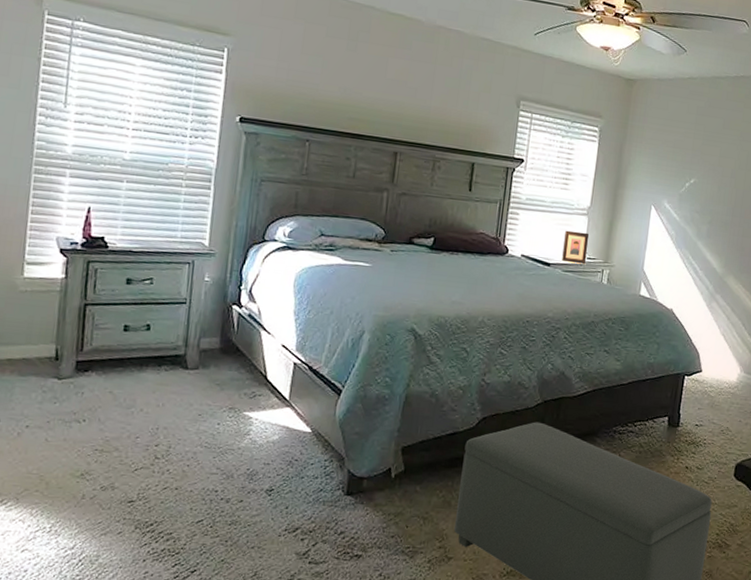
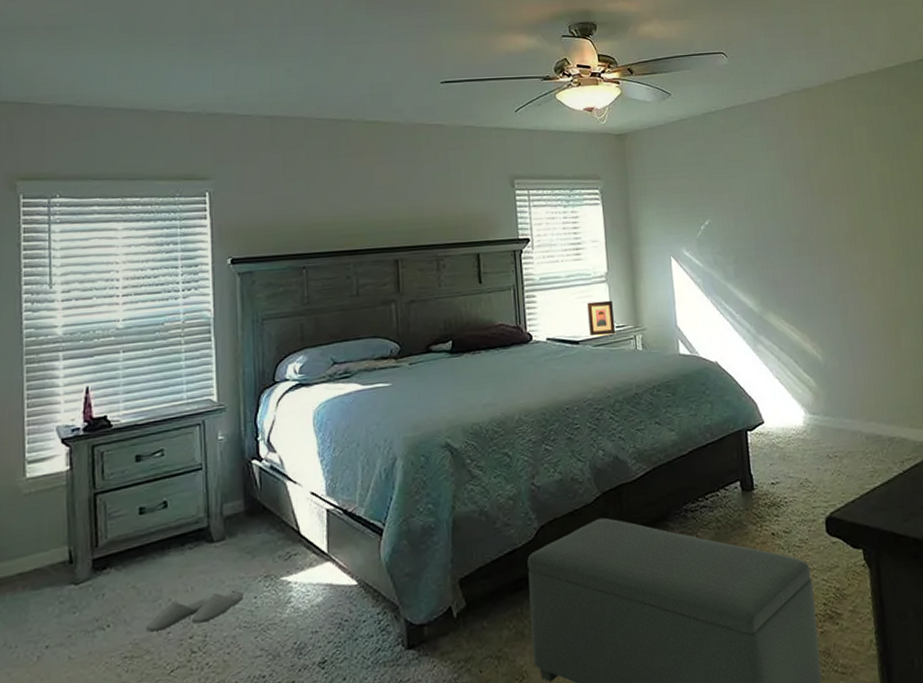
slippers: none [118,412,208,435] -> present [147,590,243,632]

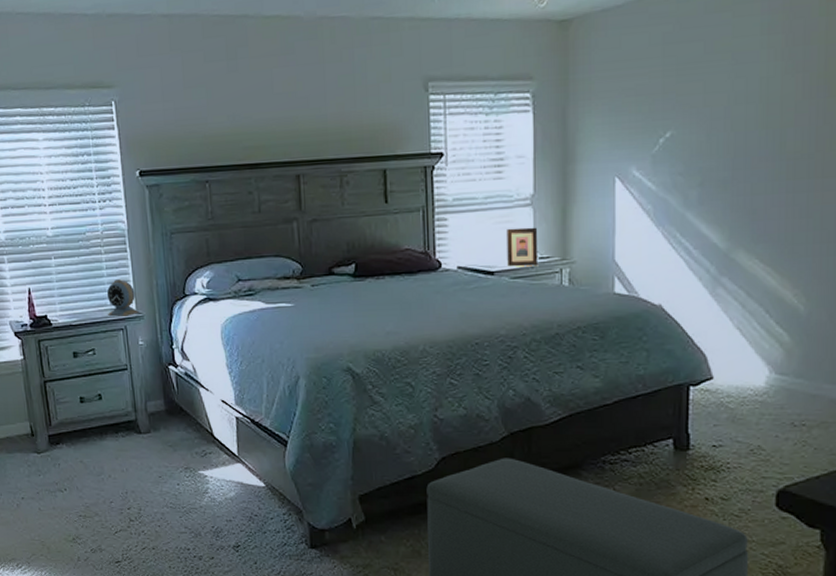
slippers: present [147,590,243,632] -> none [94,476,168,499]
alarm clock: none [183,369,220,411] -> present [106,278,139,317]

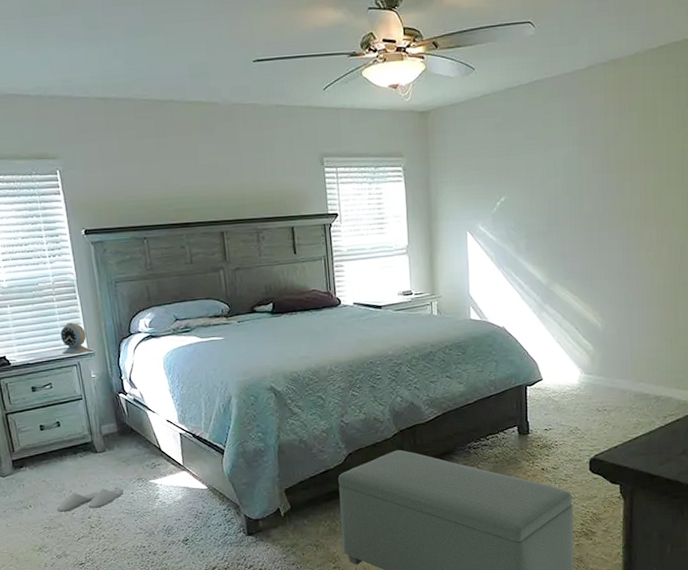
slippers: none [94,476,168,499] -> present [57,487,124,512]
picture frame: present [507,227,539,268] -> none [389,270,414,302]

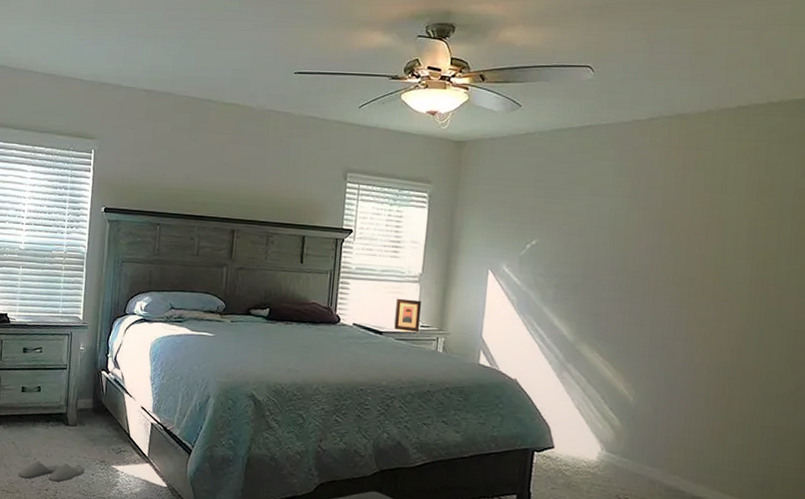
alarm clock: present [60,321,90,355] -> none [58,292,85,325]
picture frame: none [389,270,414,302] -> present [394,298,422,333]

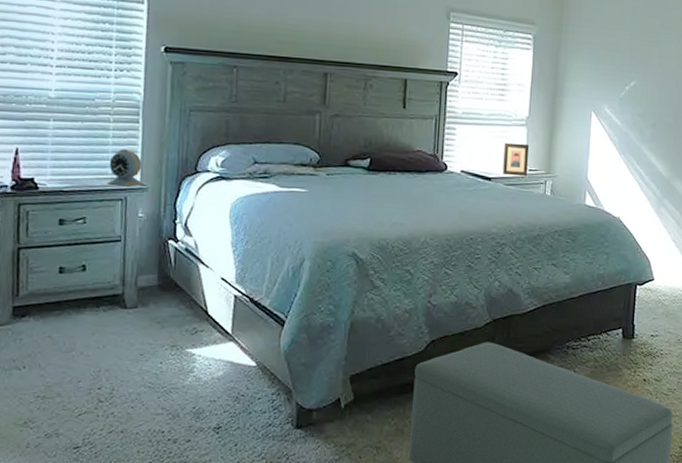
slippers: present [19,461,85,482] -> none [59,354,150,378]
alarm clock: none [58,292,85,325] -> present [107,148,143,187]

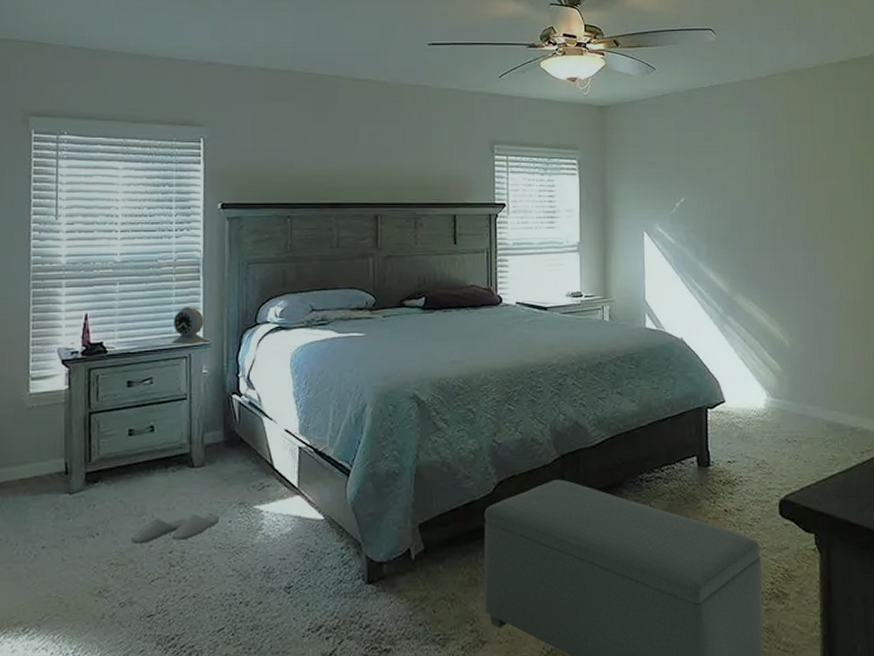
slippers: none [59,354,150,378] -> present [131,514,219,543]
picture frame: present [503,142,530,177] -> none [558,270,584,304]

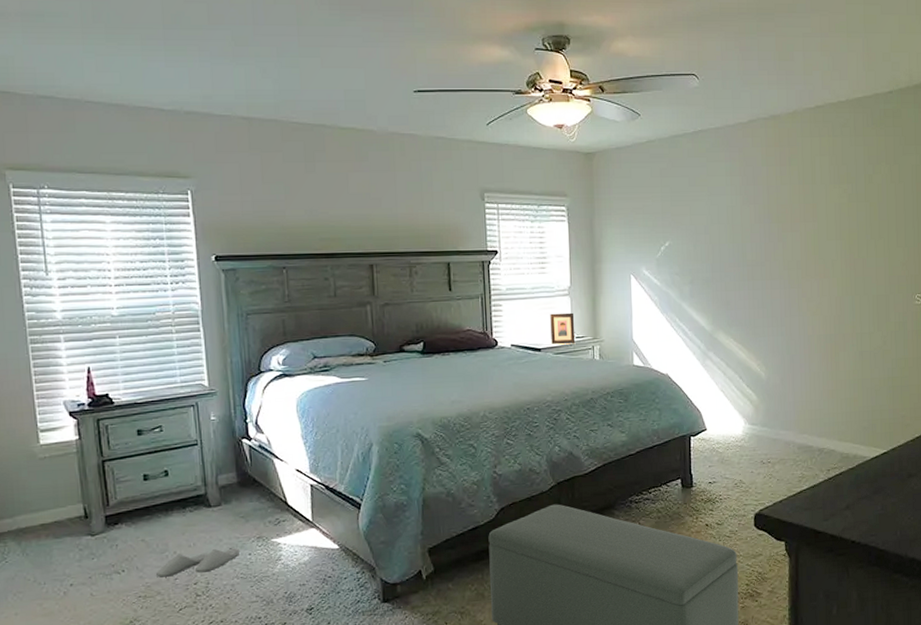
alarm clock: present [172,305,206,344] -> none [176,356,211,393]
picture frame: none [558,270,584,304] -> present [550,312,576,345]

